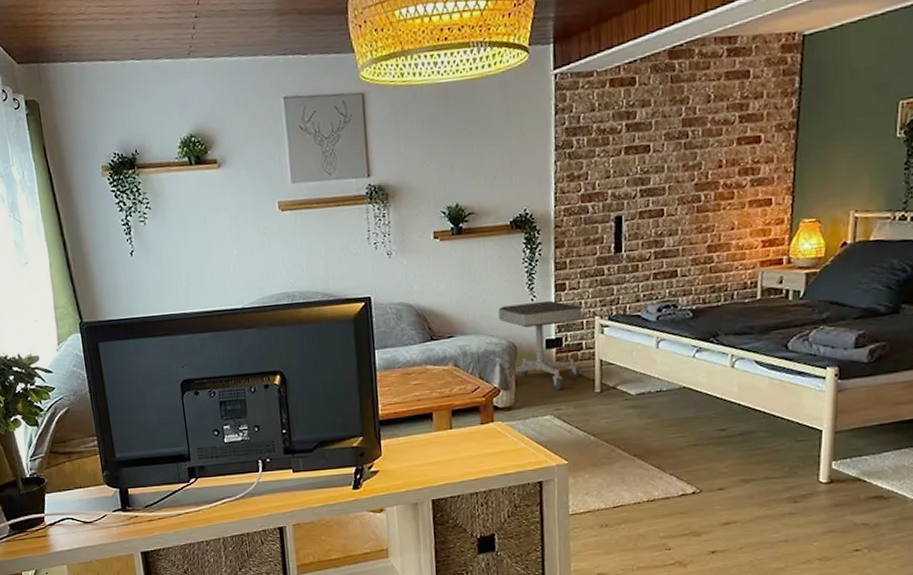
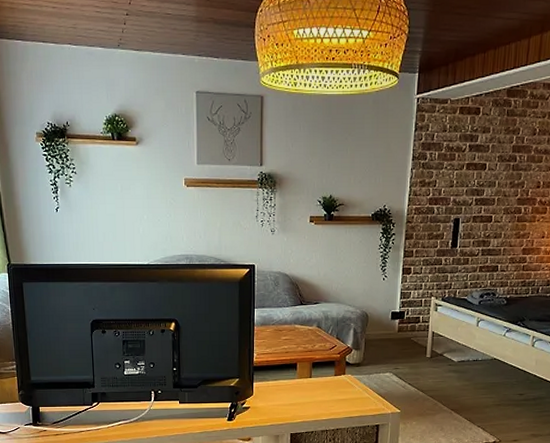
stool: present [498,300,582,390] -> none [356,280,422,353]

